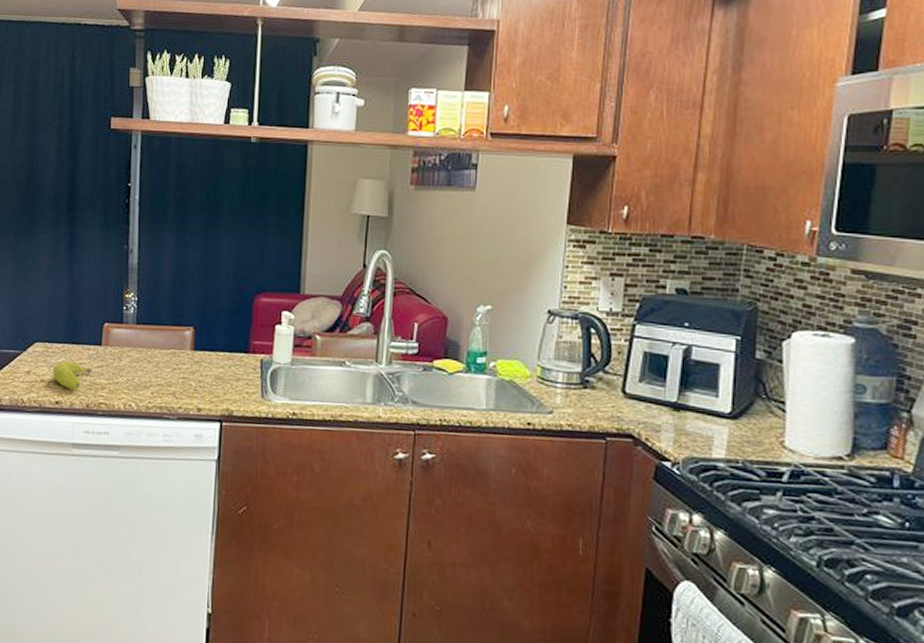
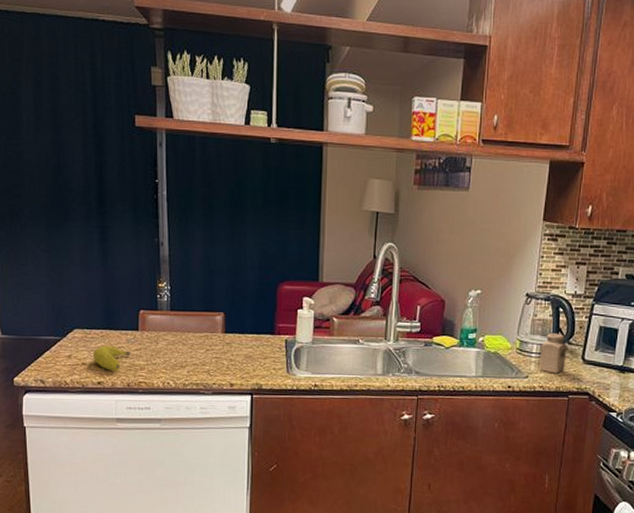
salt shaker: none [567,358,603,409] -> present [539,332,568,374]

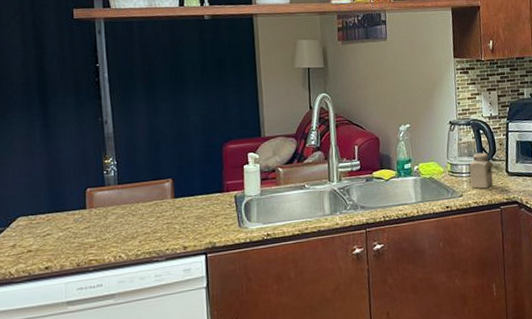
fruit: present [92,345,131,371] -> none [38,228,79,254]

